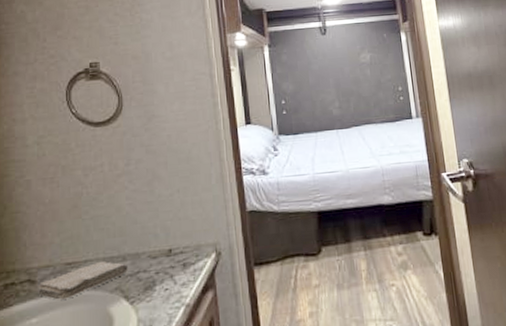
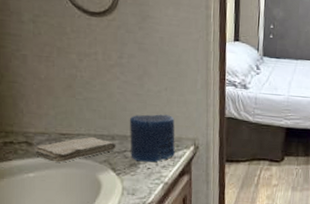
candle: none [140,220,195,283] -> present [129,114,175,162]

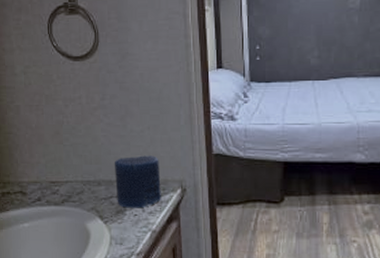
washcloth: present [34,136,116,163] -> none [28,183,102,211]

